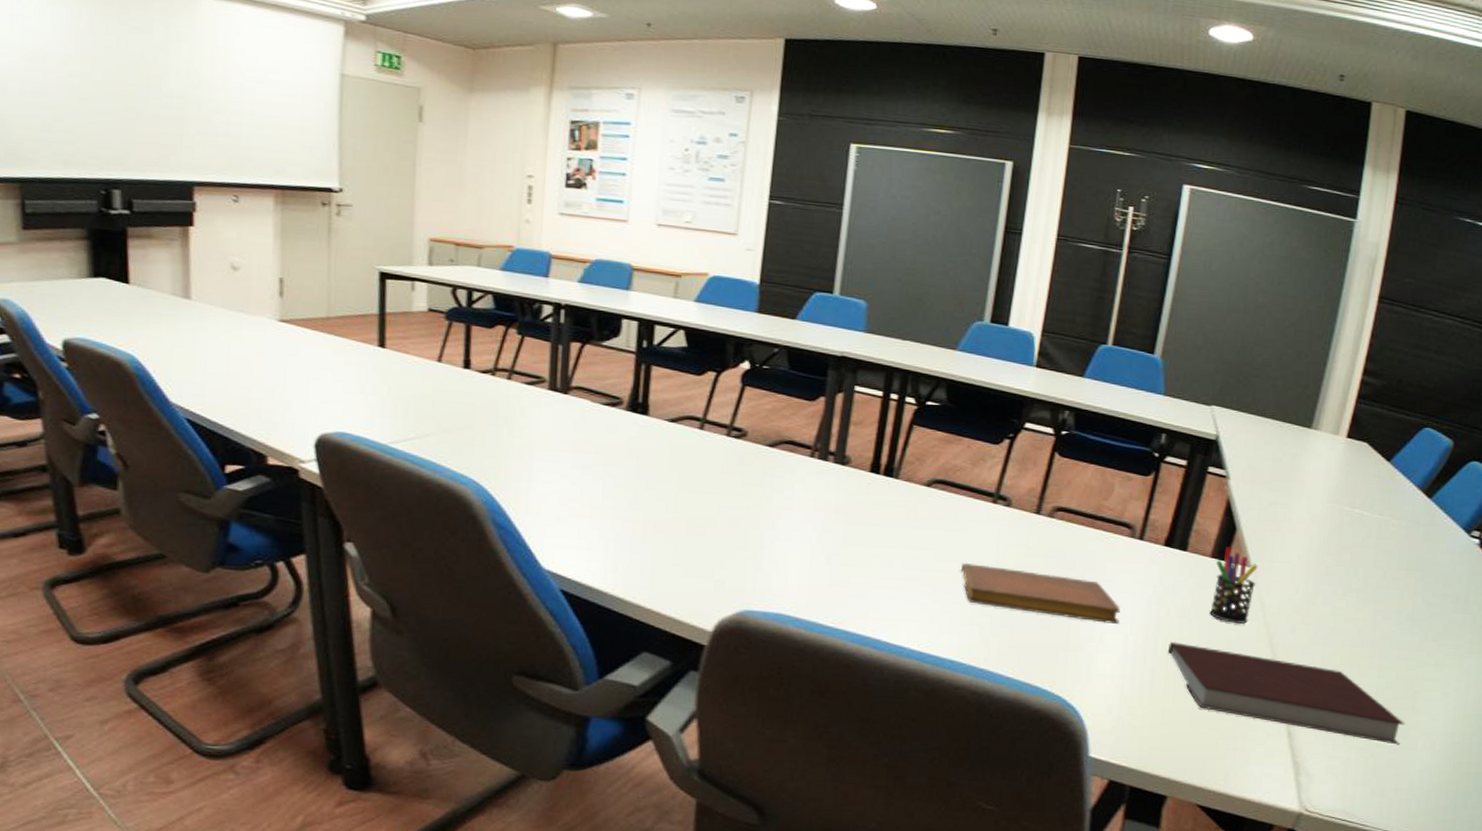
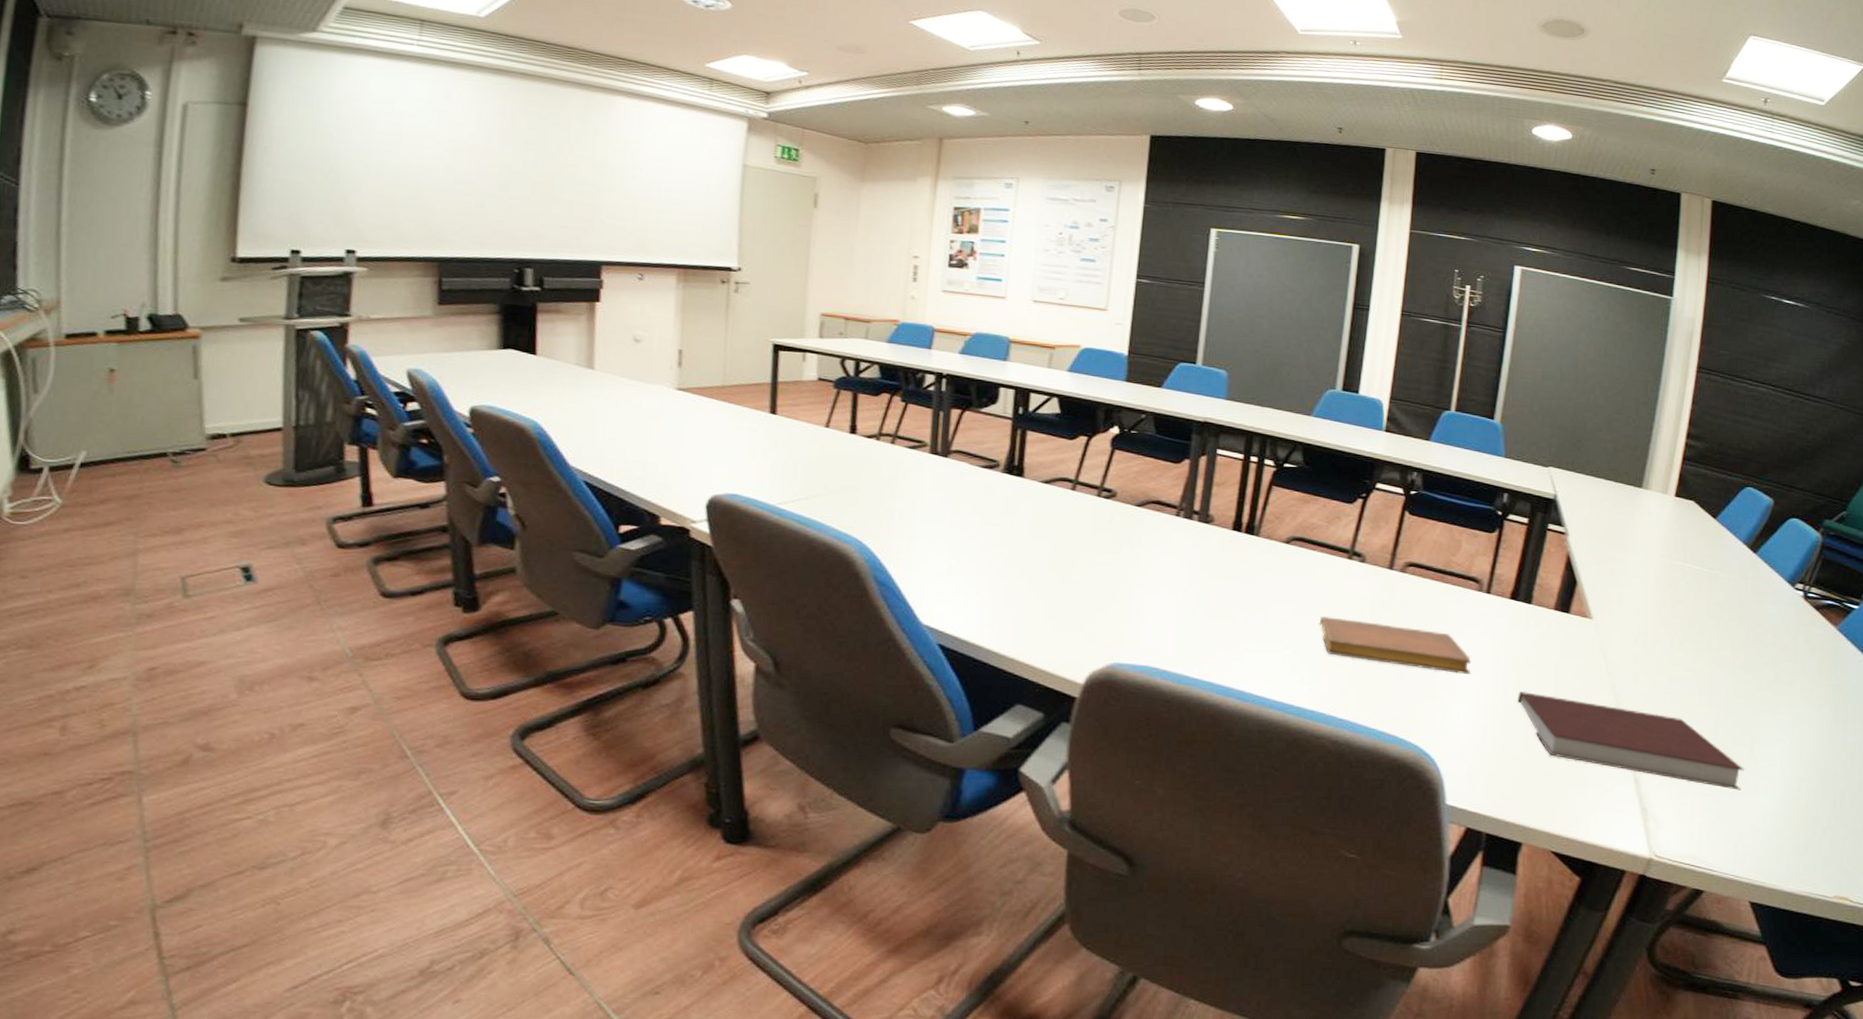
pen holder: present [1210,547,1258,625] -> none [1555,600,1599,674]

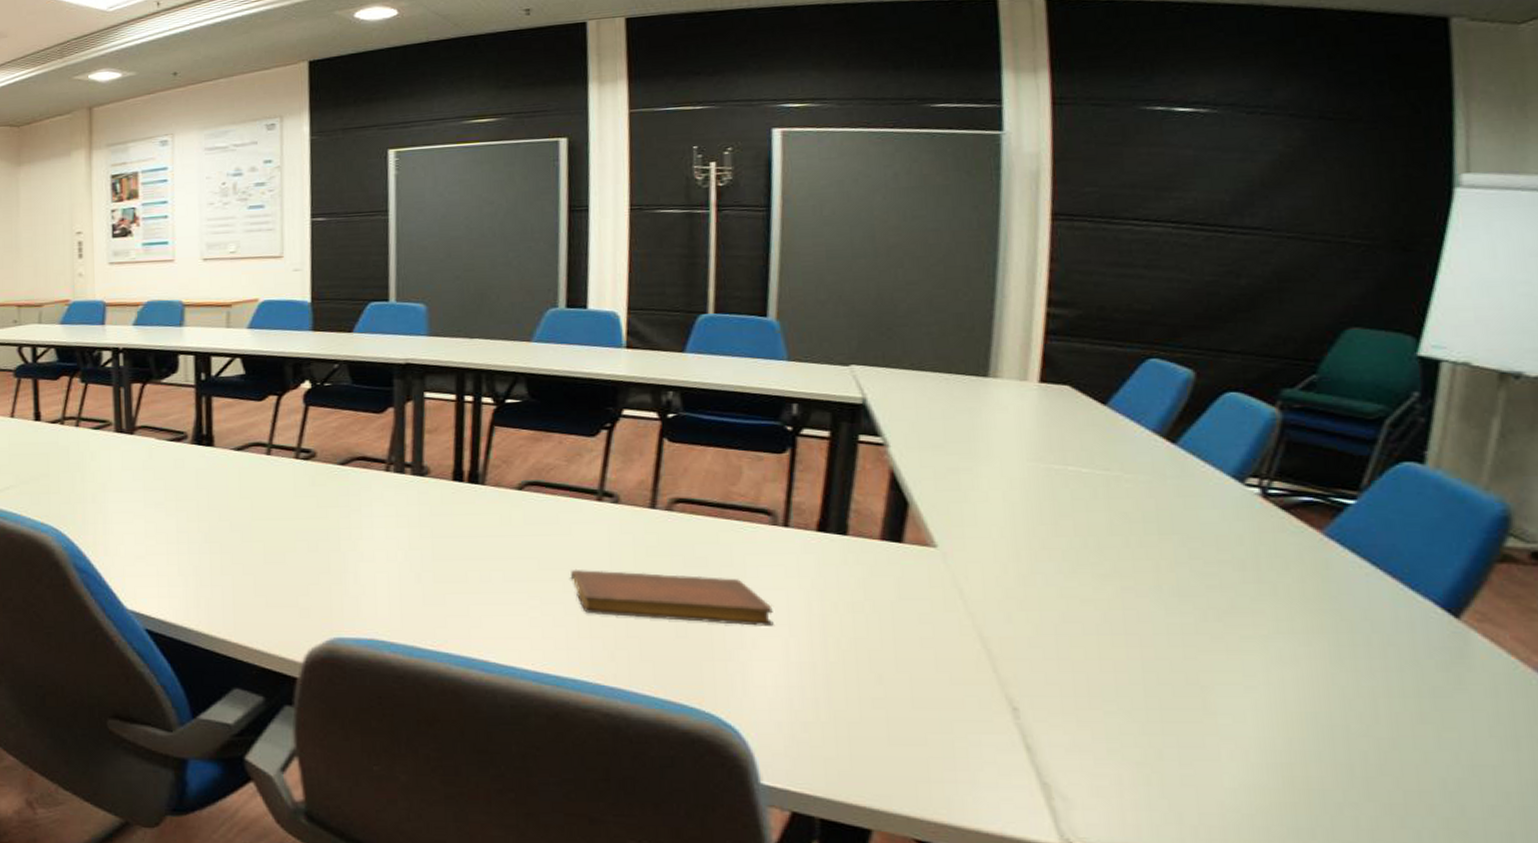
notebook: present [1517,690,1744,791] -> none [842,642,1195,757]

